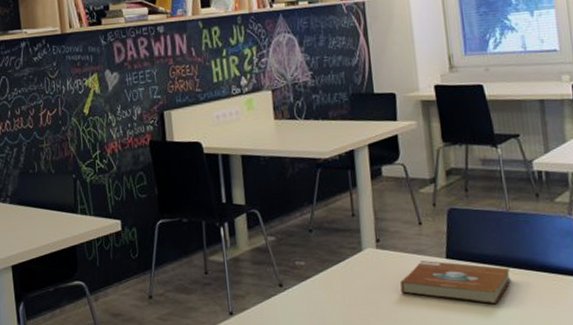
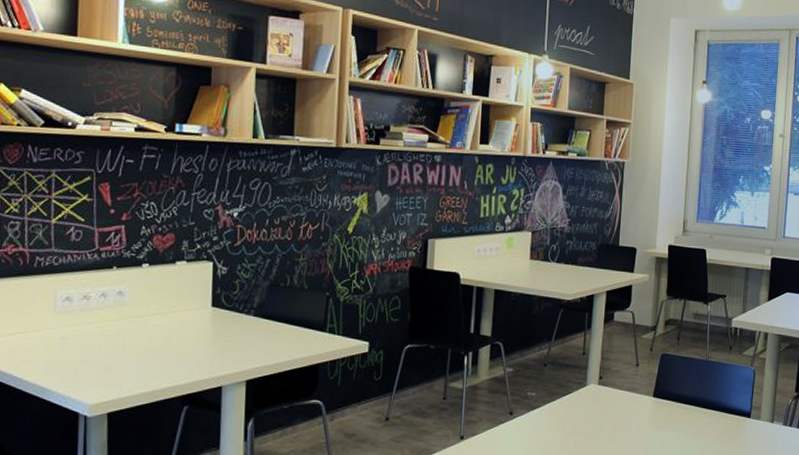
book: present [400,260,511,303] -> none [613,398,700,437]

